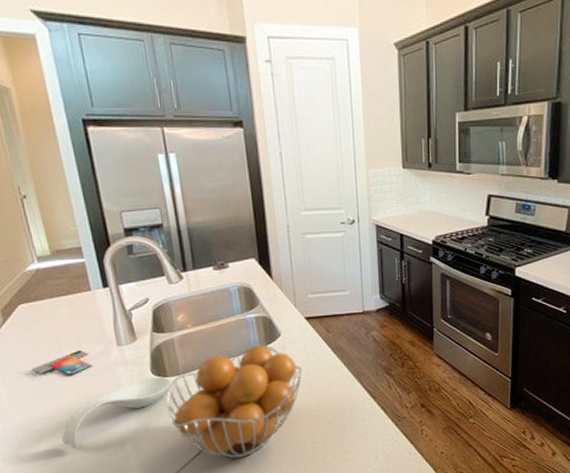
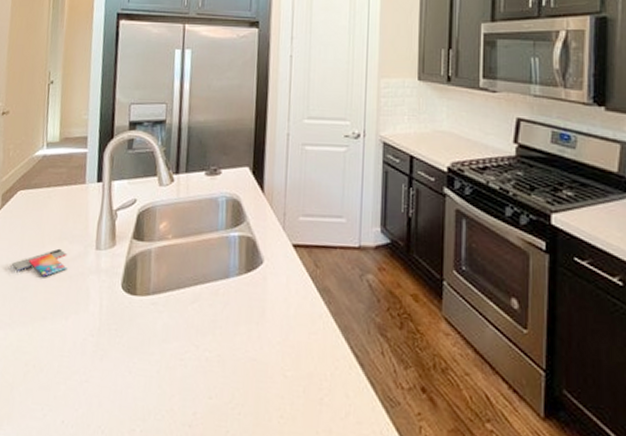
spoon rest: present [62,376,171,448] -> none [17,292,139,367]
fruit basket: present [166,345,302,458] -> none [127,271,281,420]

